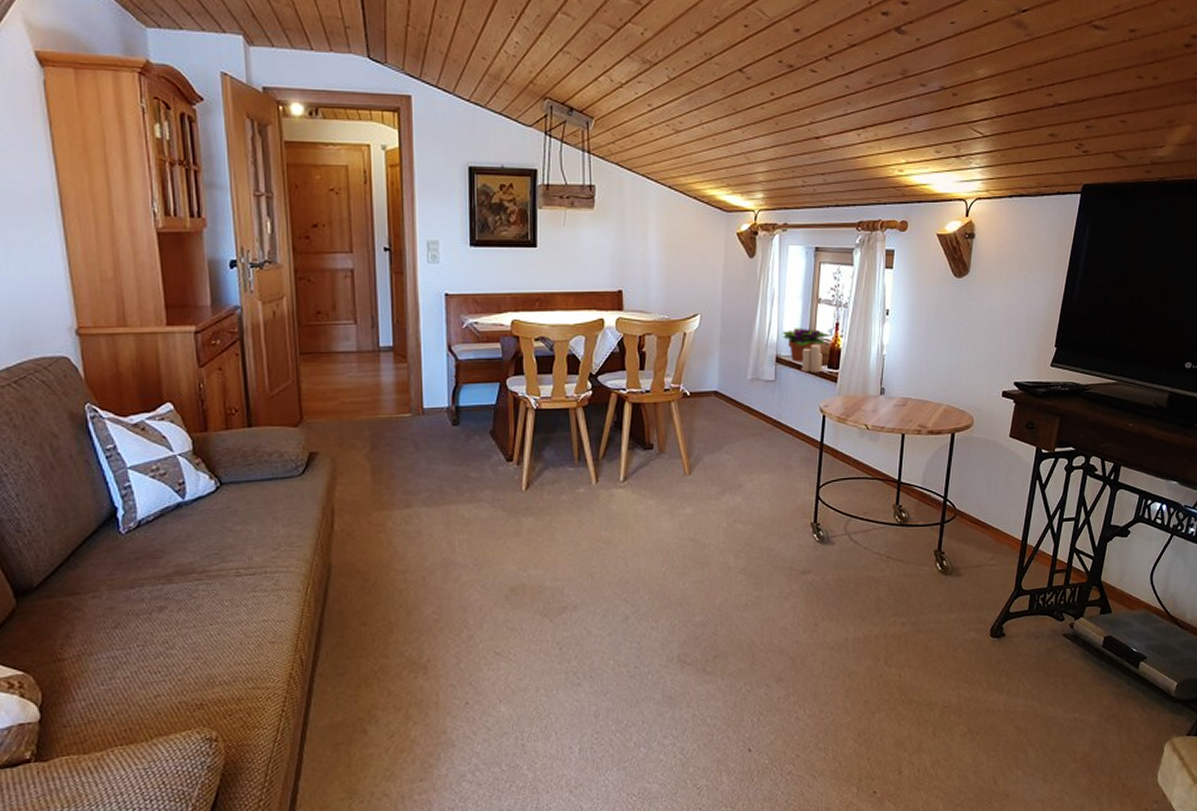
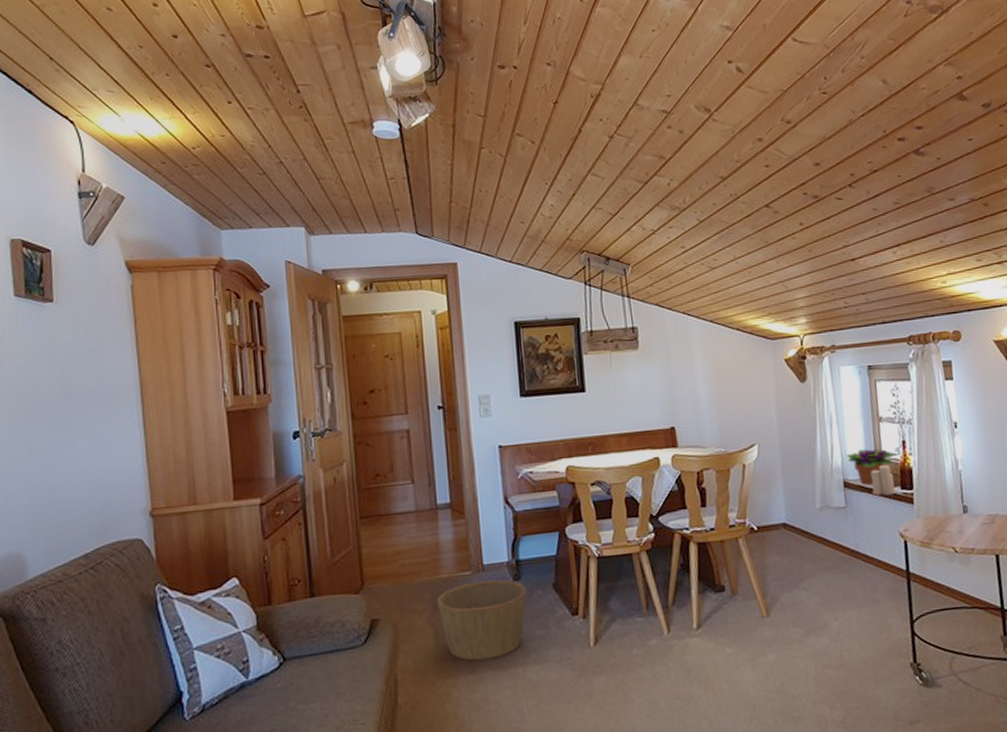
basket: none [375,423,465,497] -> present [437,579,527,661]

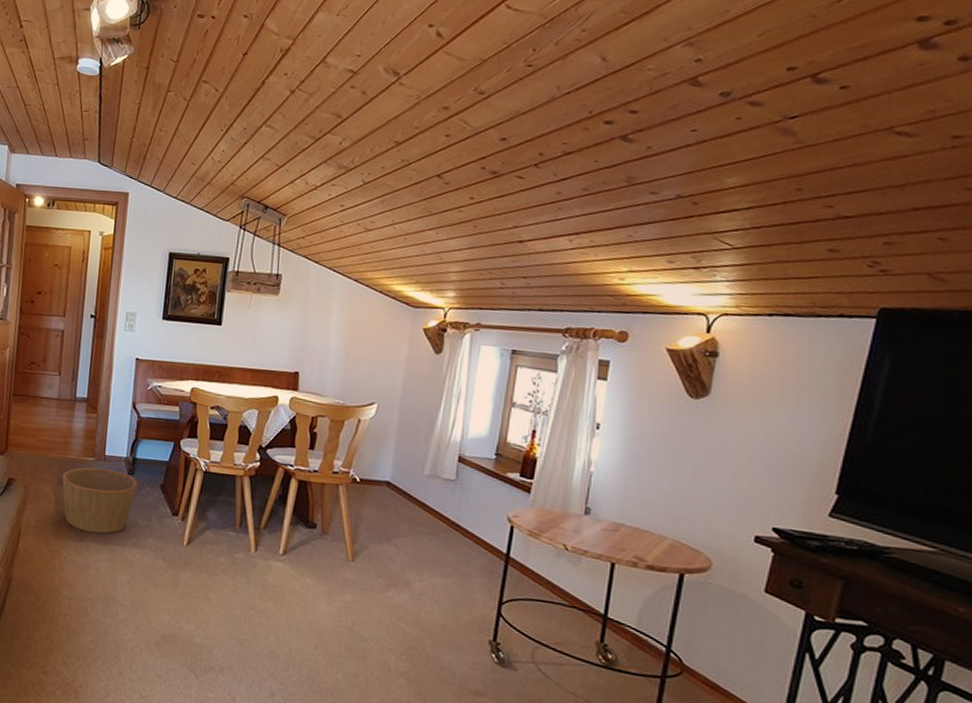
potted flower: present [847,449,898,486] -> none [468,429,525,466]
candle: present [870,464,897,496] -> none [487,448,515,480]

